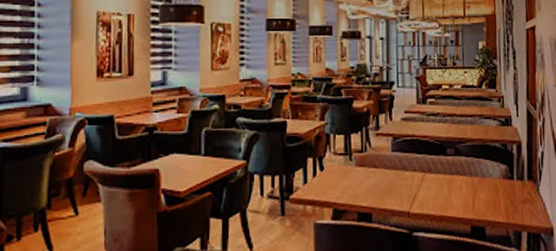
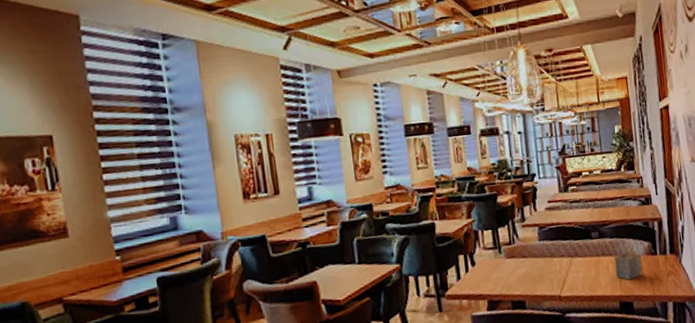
napkin holder: none [468,166,498,204] -> present [614,245,643,281]

